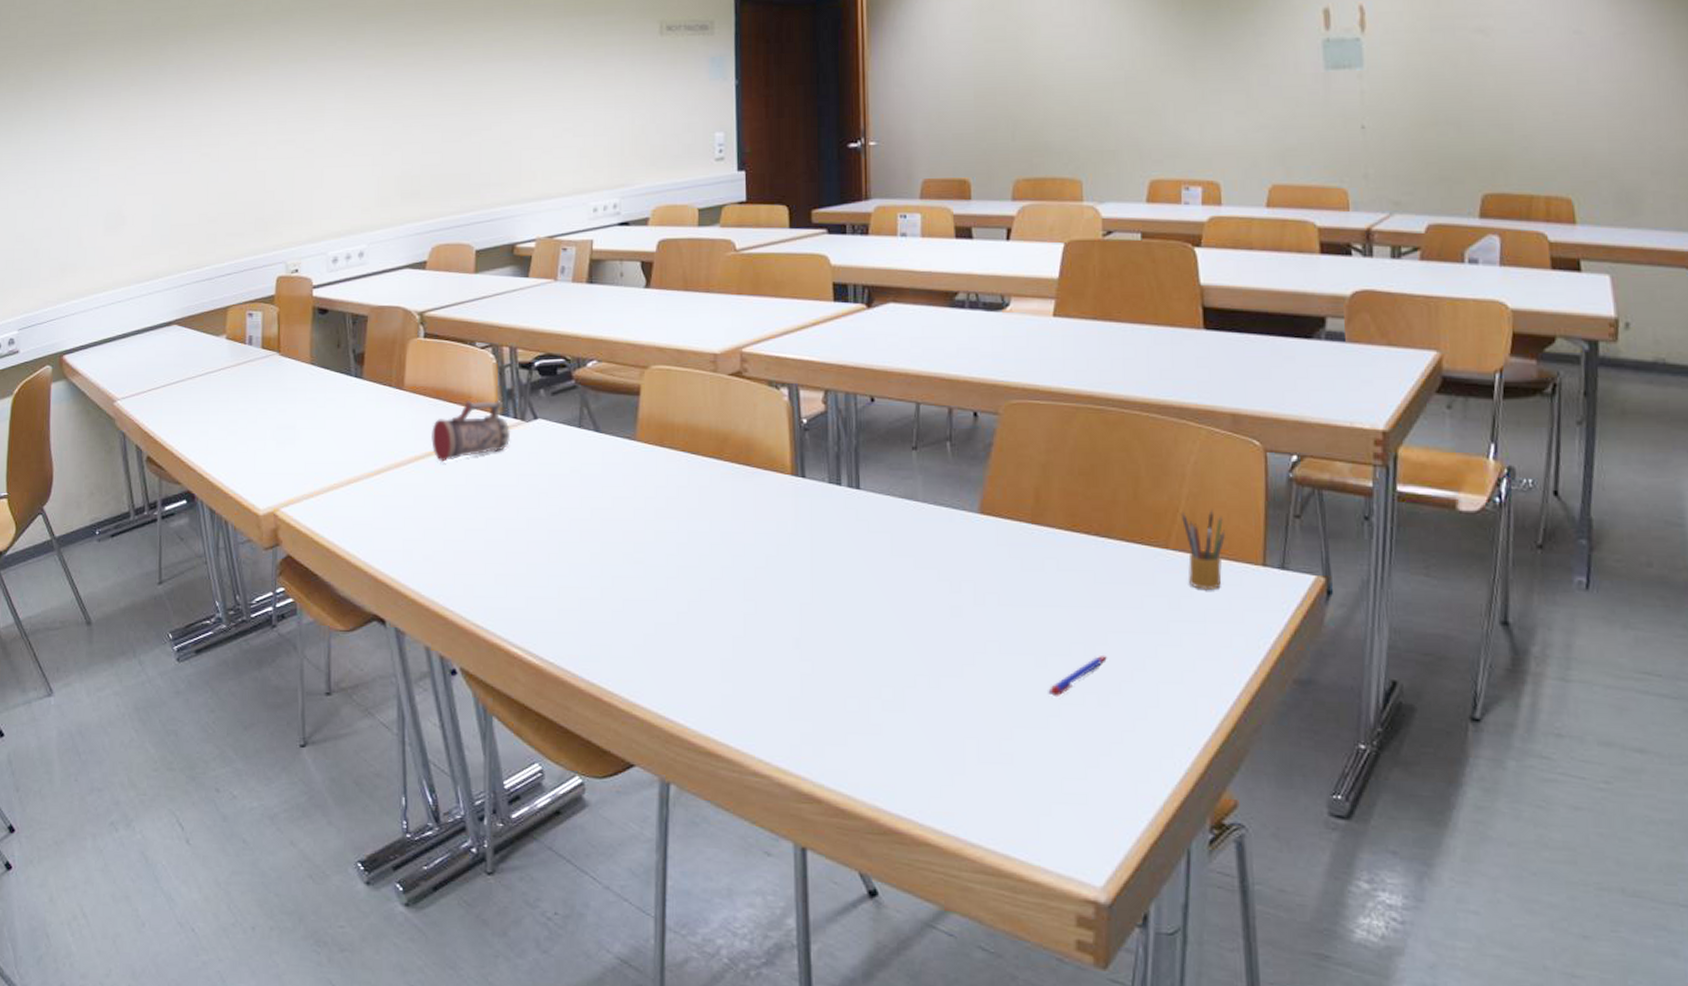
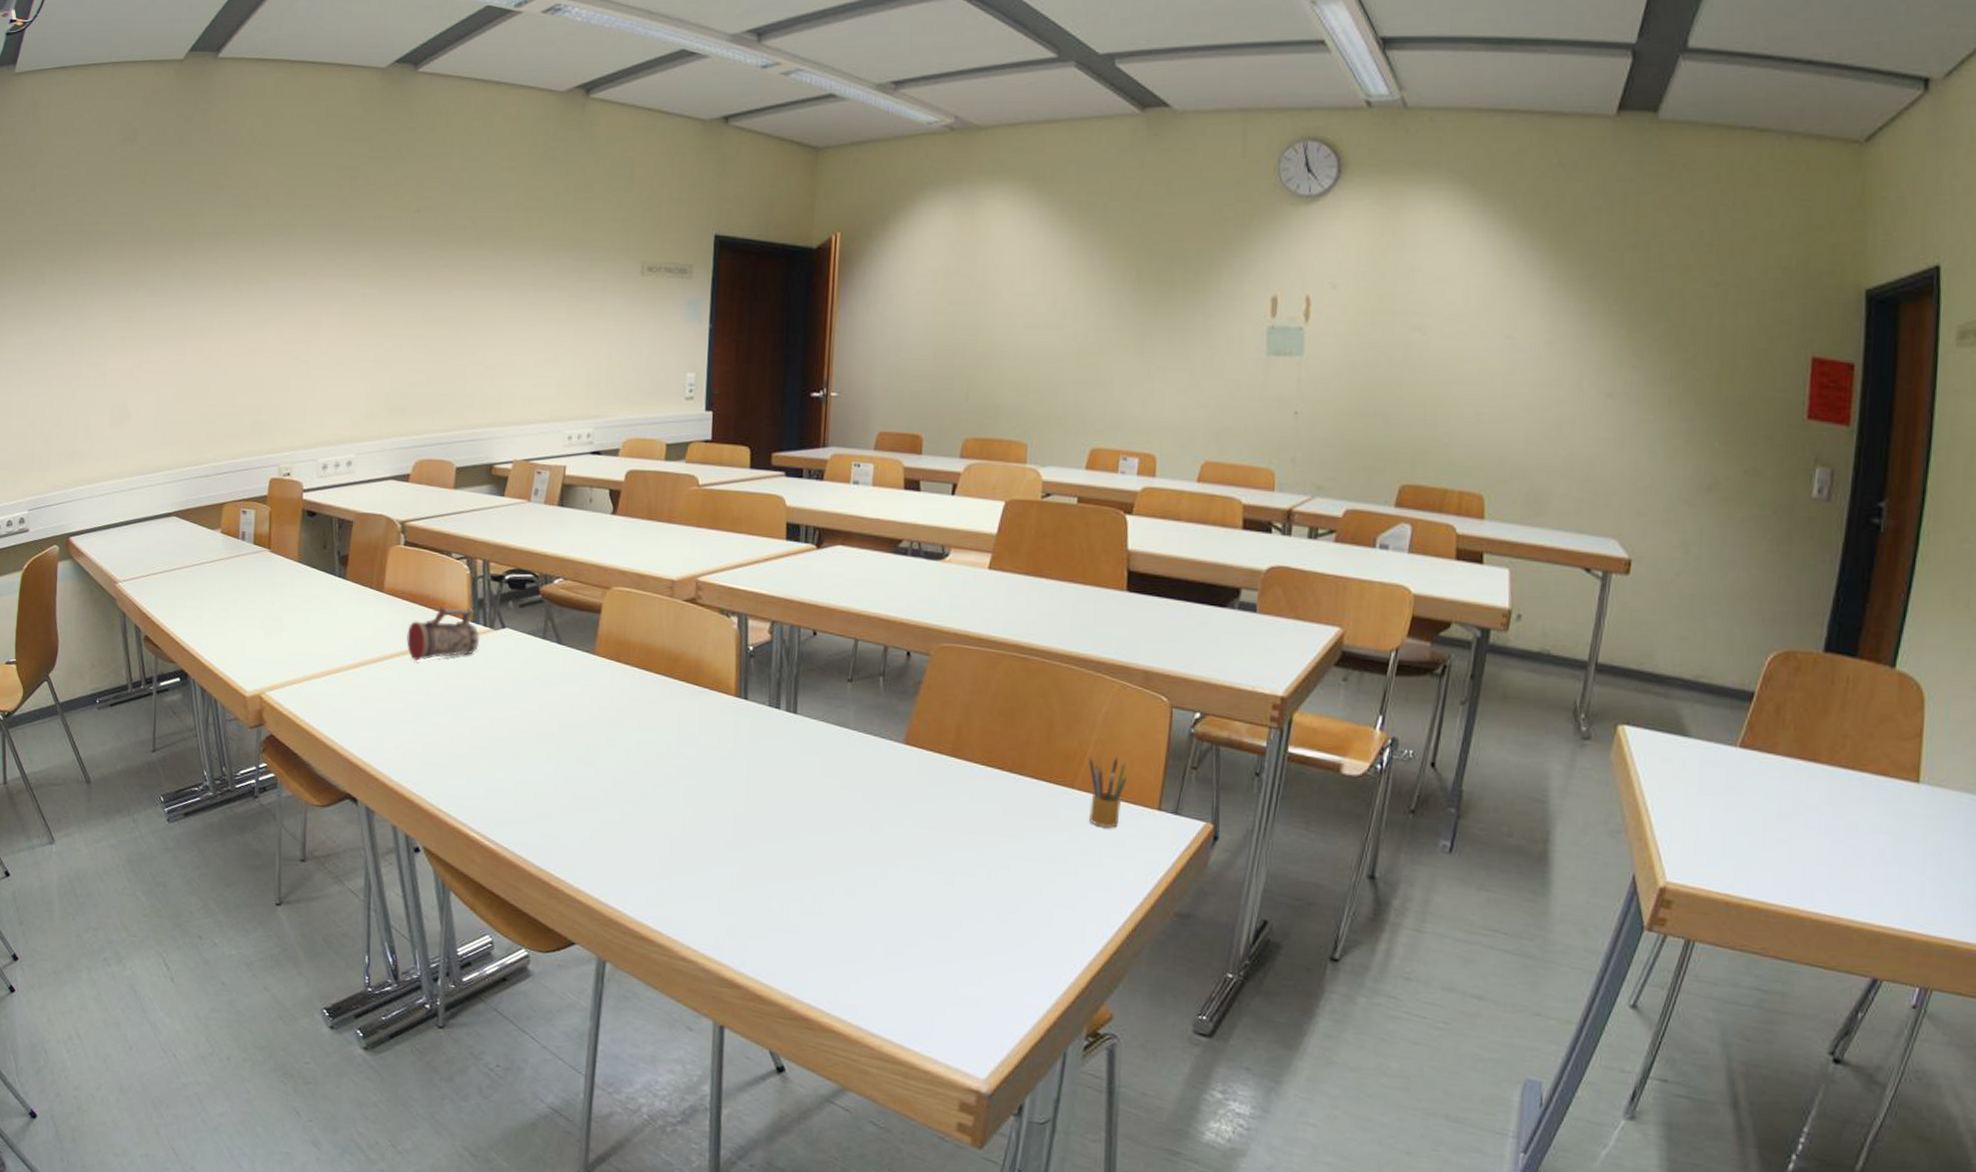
pen: present [1048,654,1107,698] -> none [952,878,1008,913]

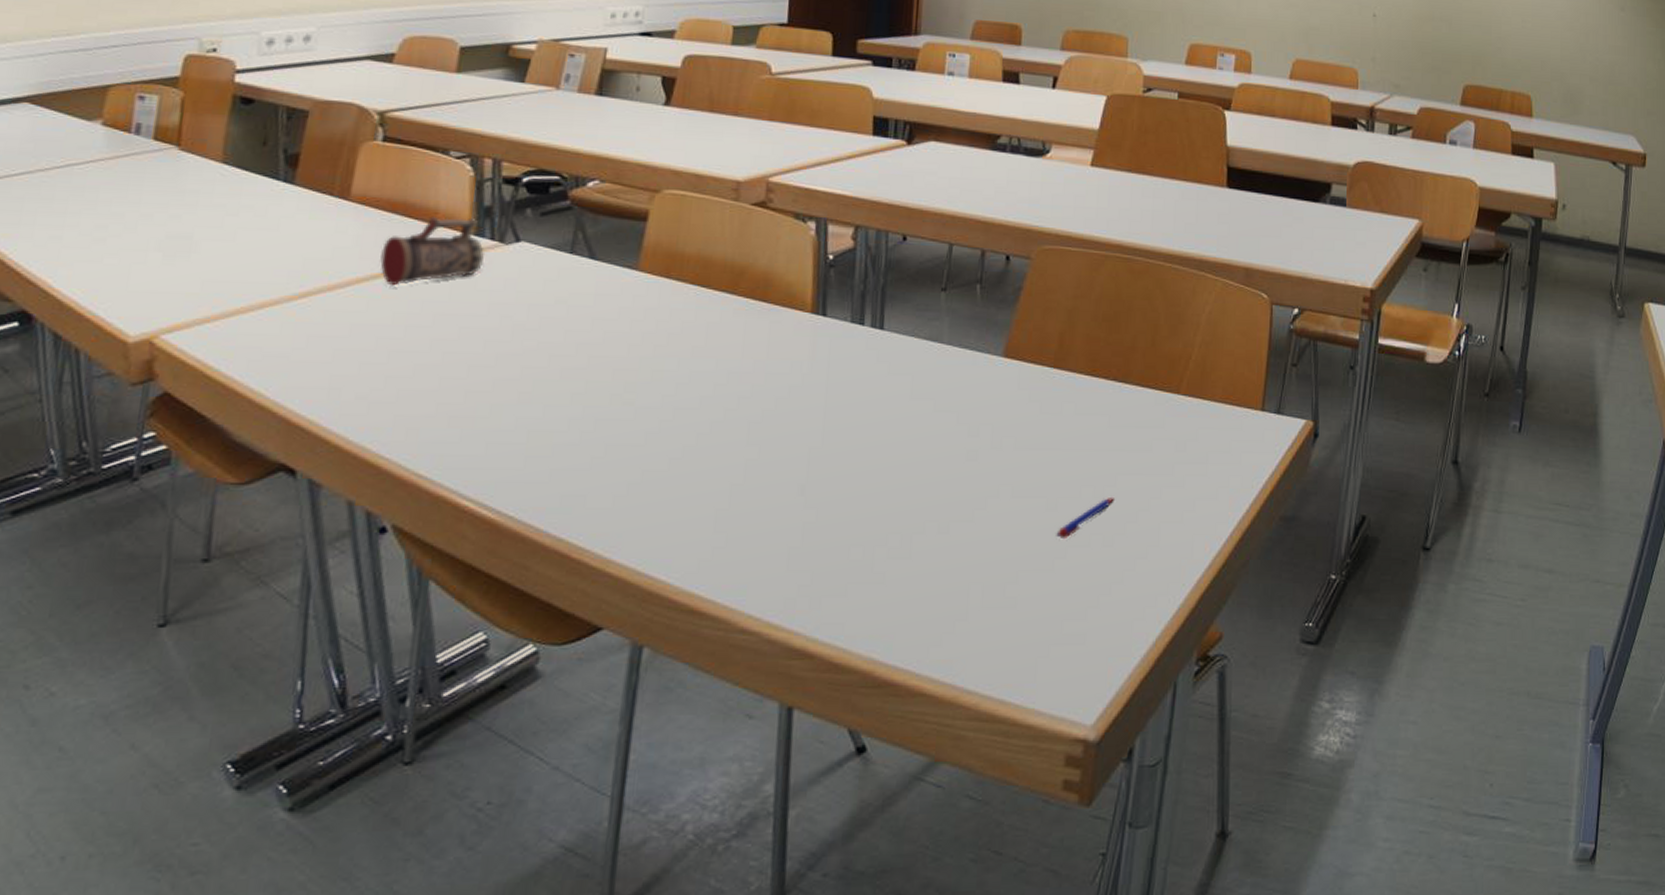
pen: none [952,878,1008,913] -> present [1056,496,1115,540]
pencil box: present [1088,755,1127,828] -> none [1193,356,1231,434]

